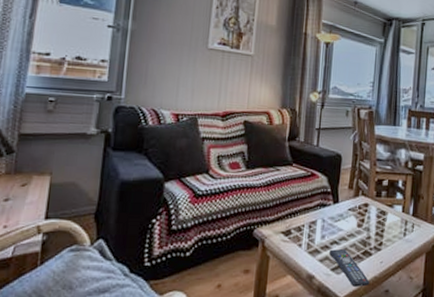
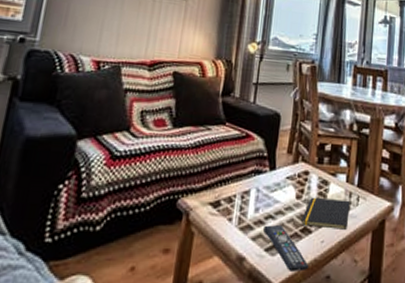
notepad: none [362,225,406,252] -> present [301,197,350,230]

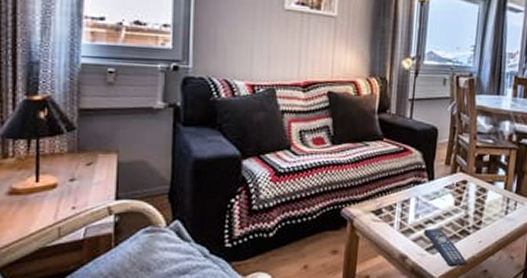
notepad: present [301,197,350,230] -> none [460,203,508,231]

